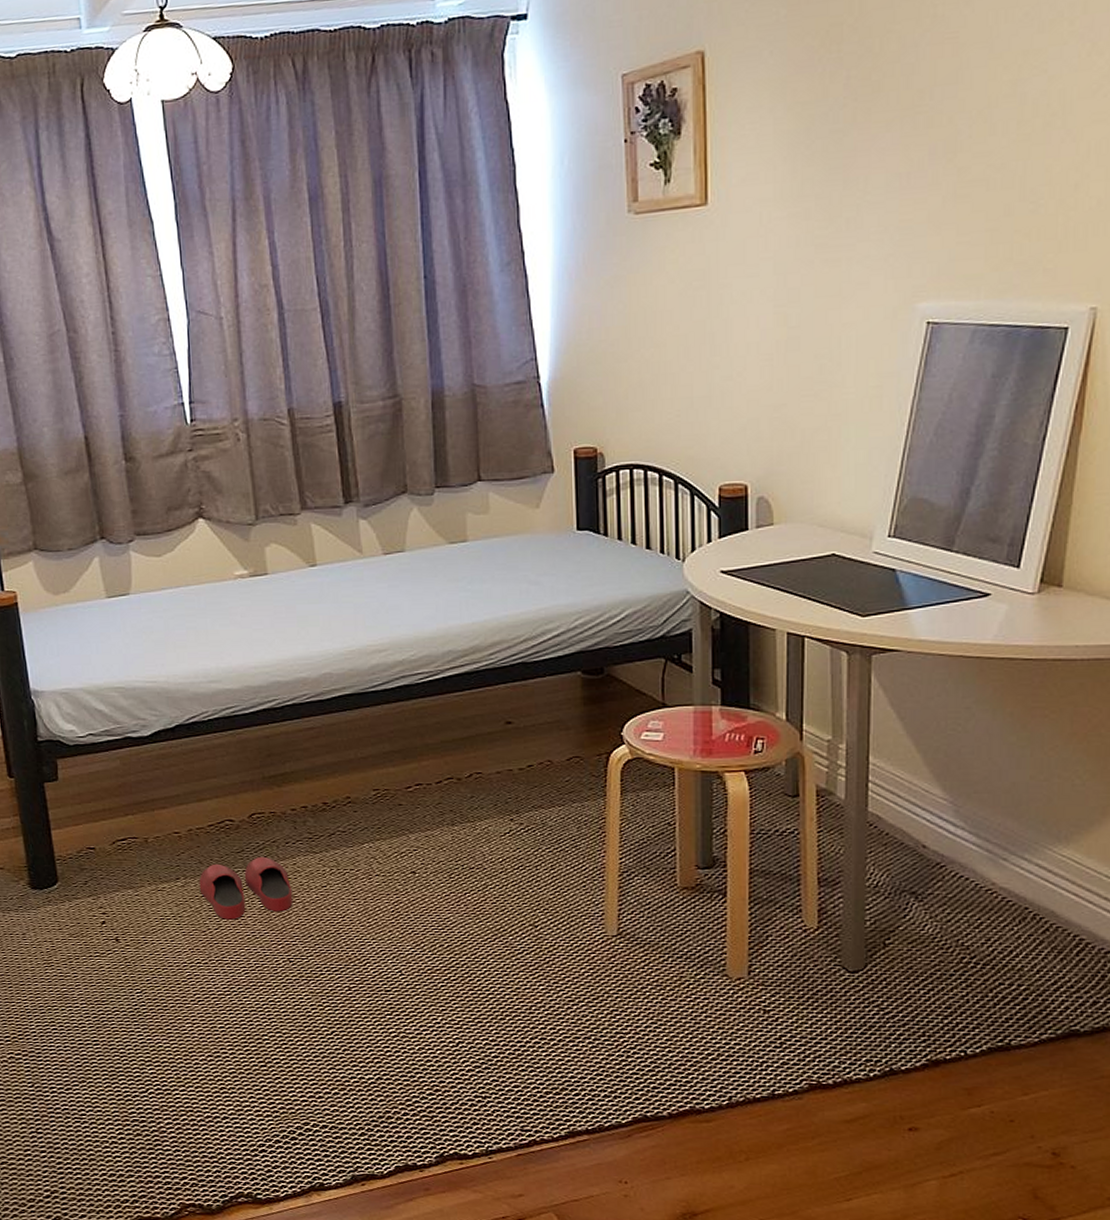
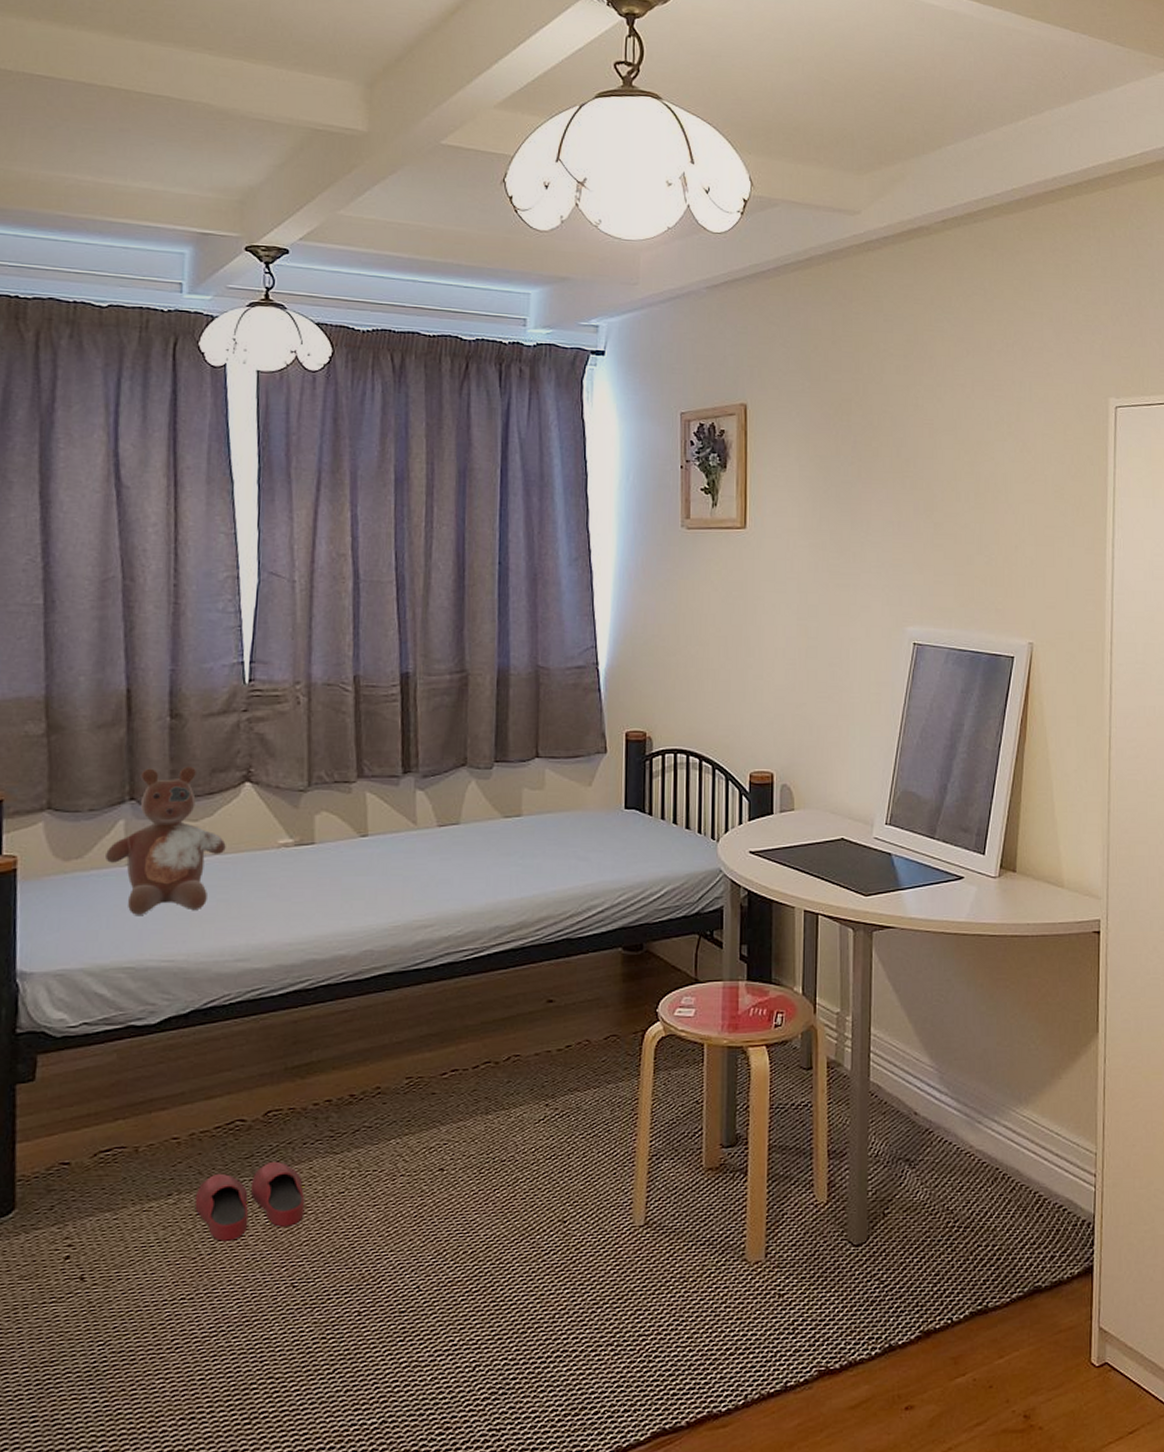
stuffed bear: none [86,506,189,642] -> present [104,767,226,915]

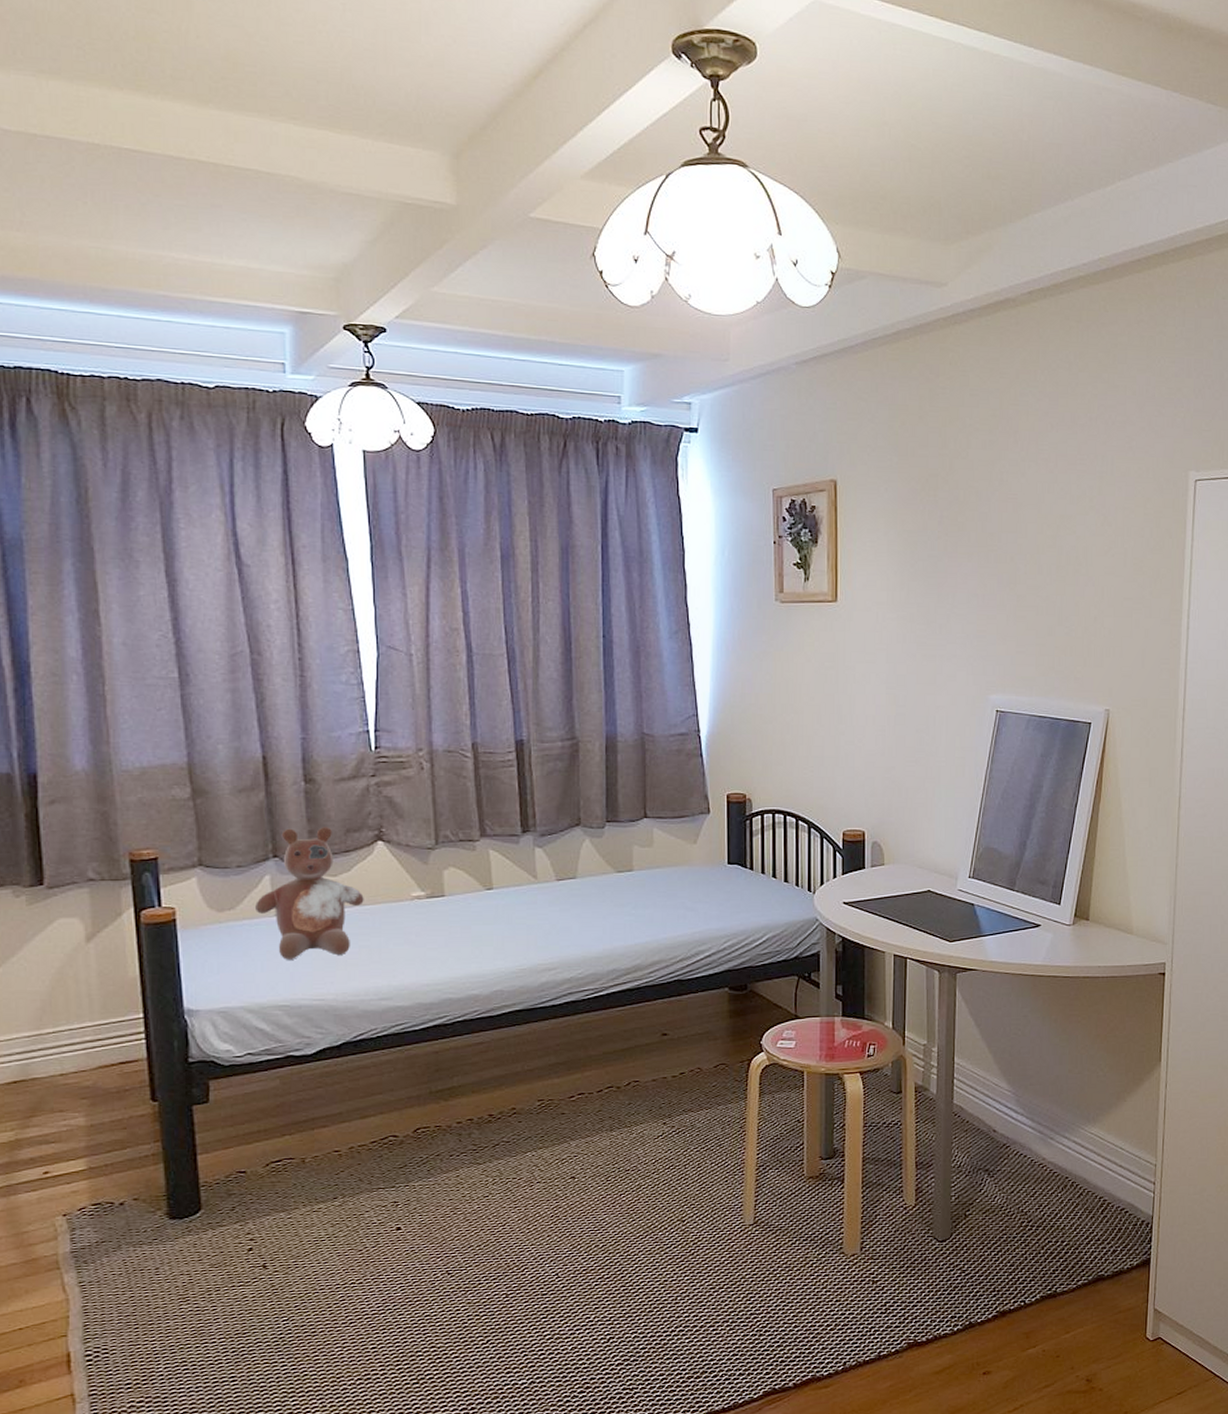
slippers: present [194,1161,305,1242] -> none [358,1170,454,1237]

